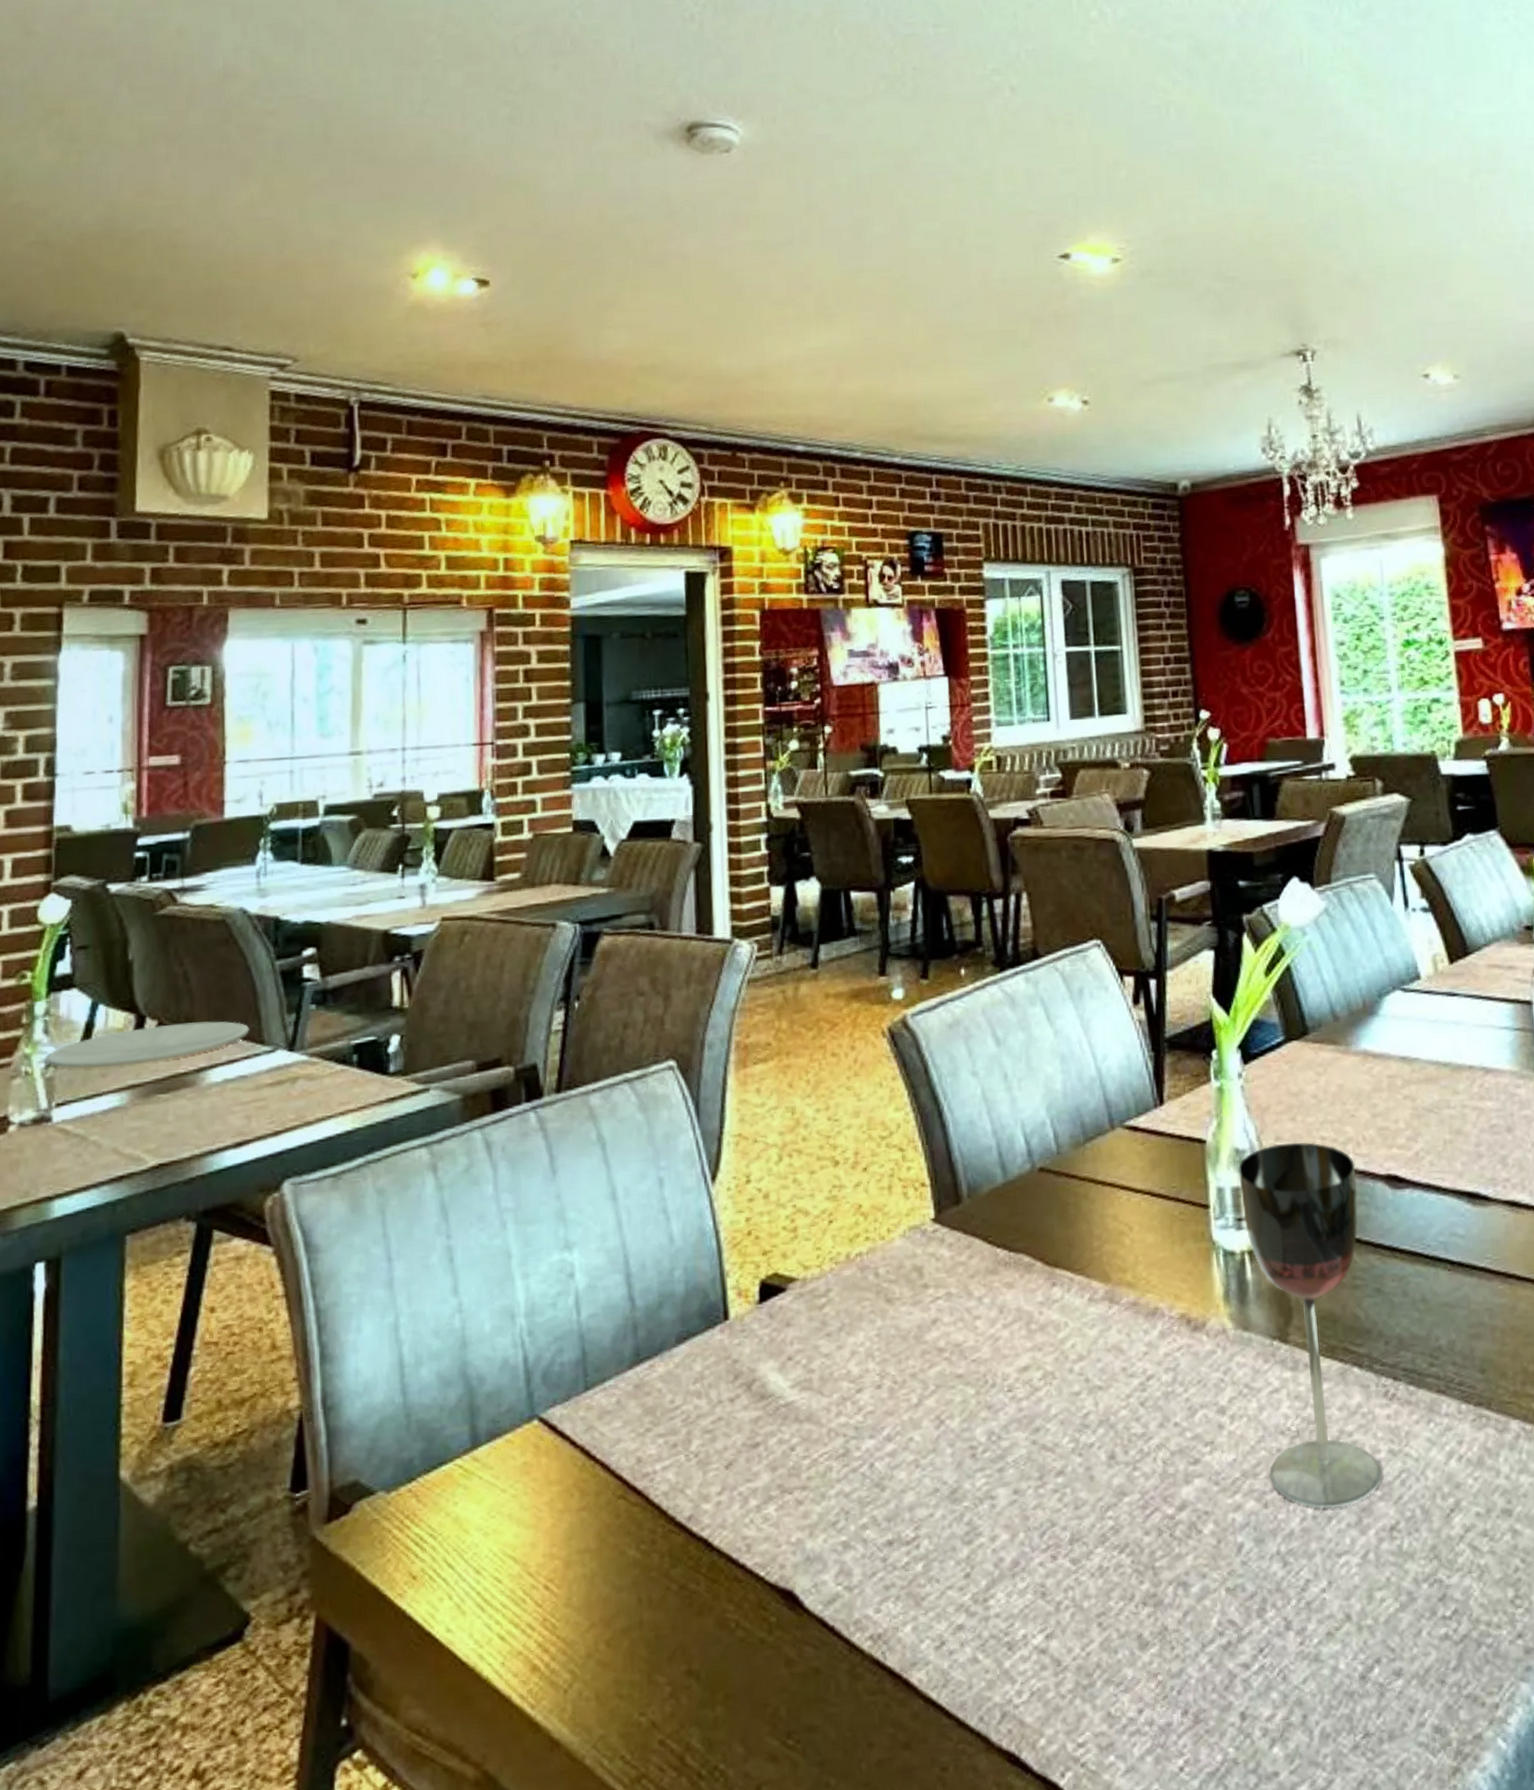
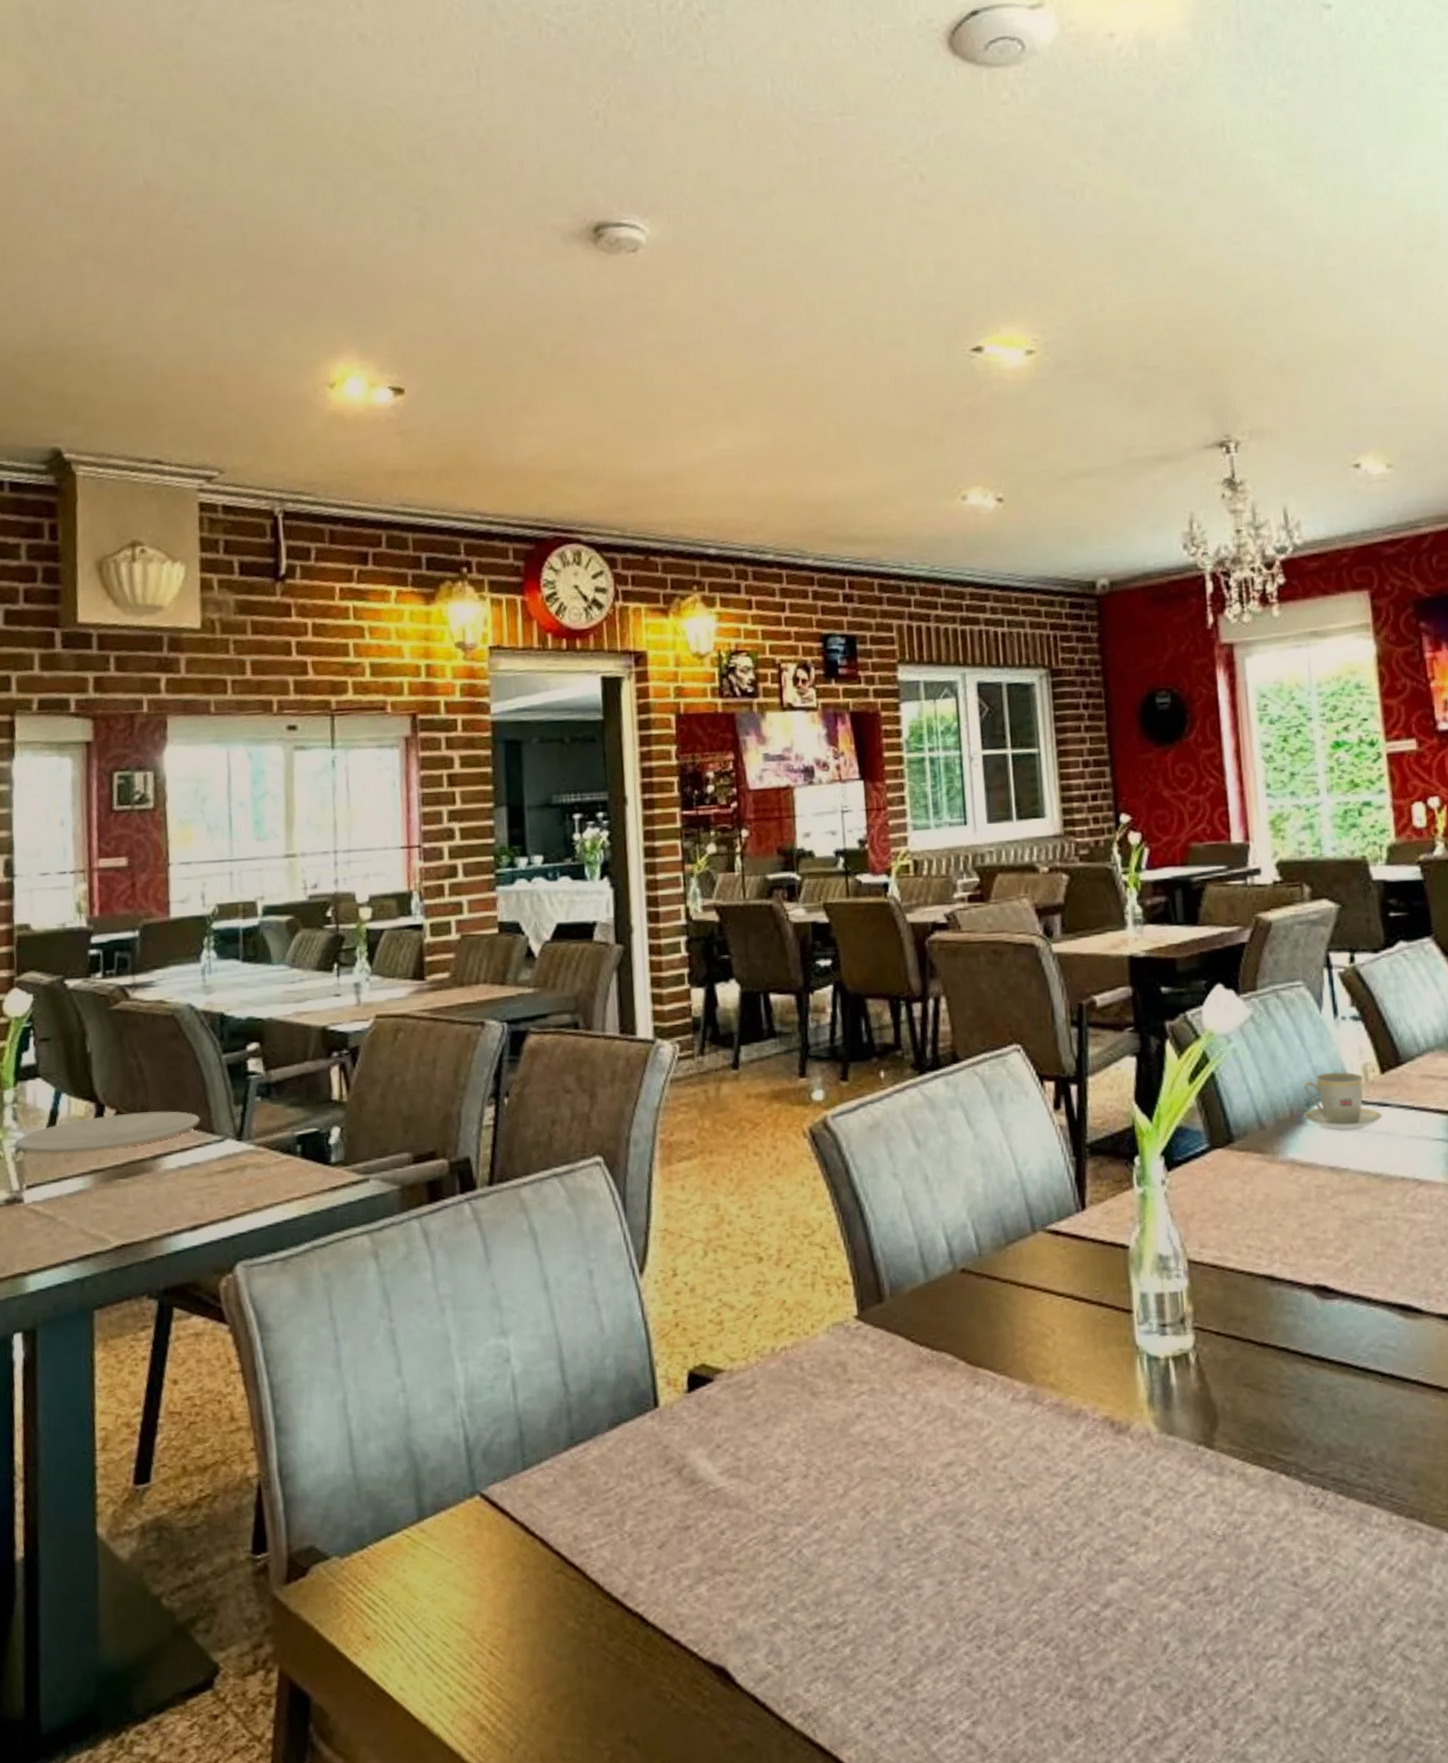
wineglass: present [1238,1142,1382,1509] -> none [1162,1250,1310,1612]
teacup: none [1375,962,1450,1021] -> present [1303,1072,1382,1131]

